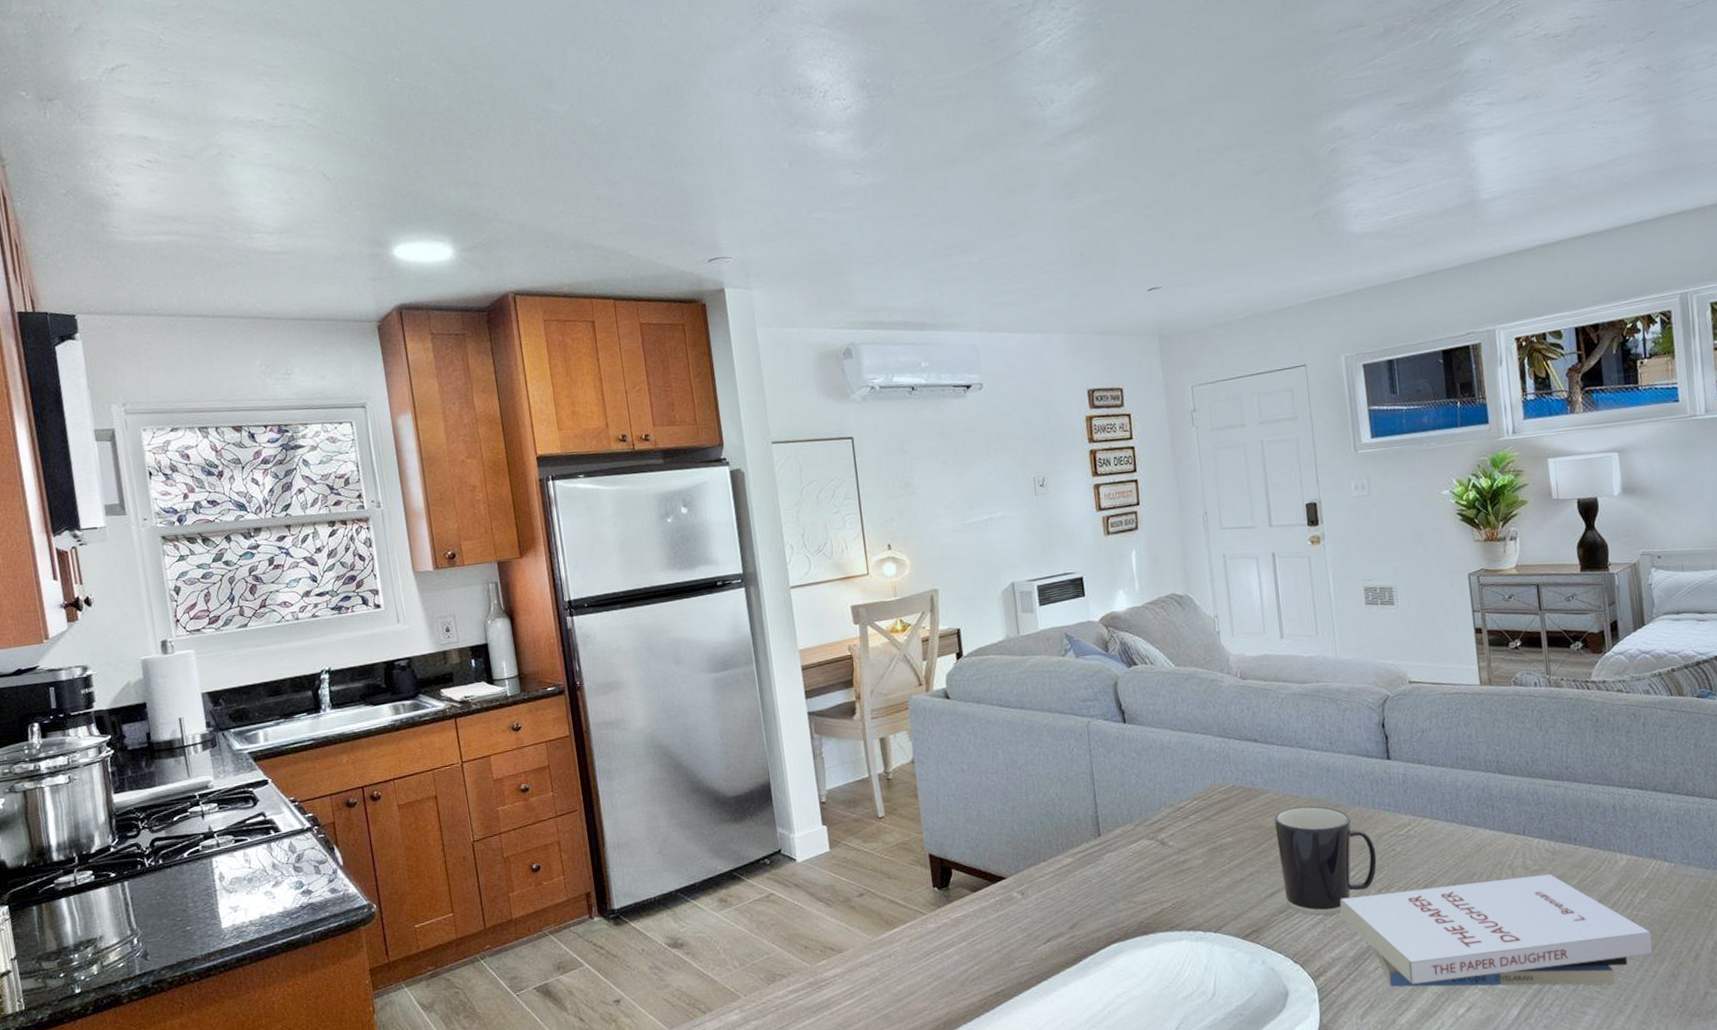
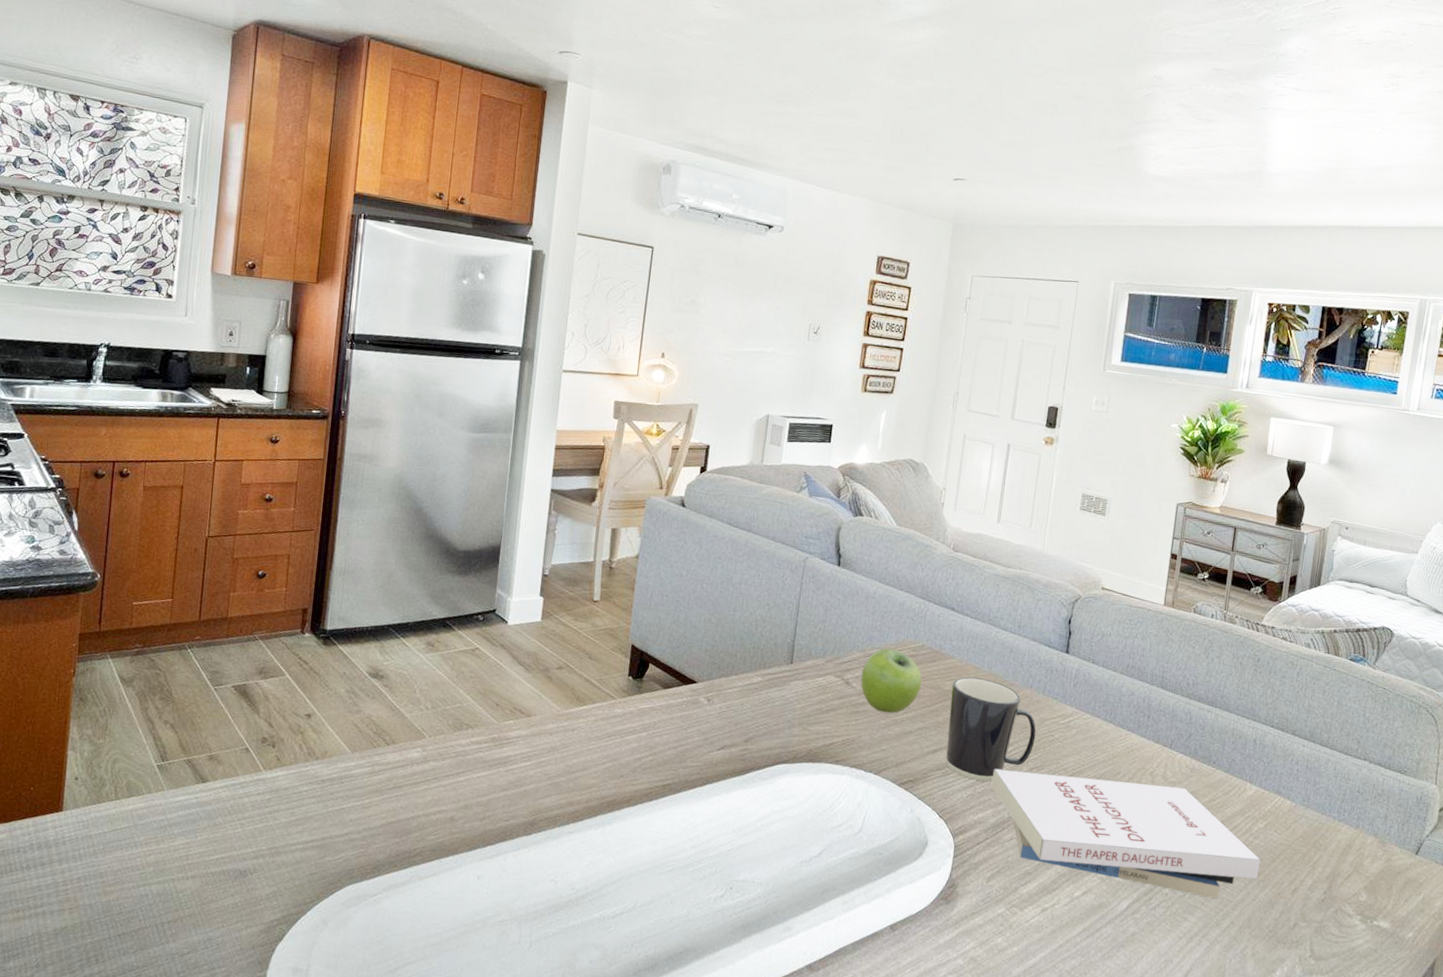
fruit: none [1175,796,1242,865] -> present [860,647,922,713]

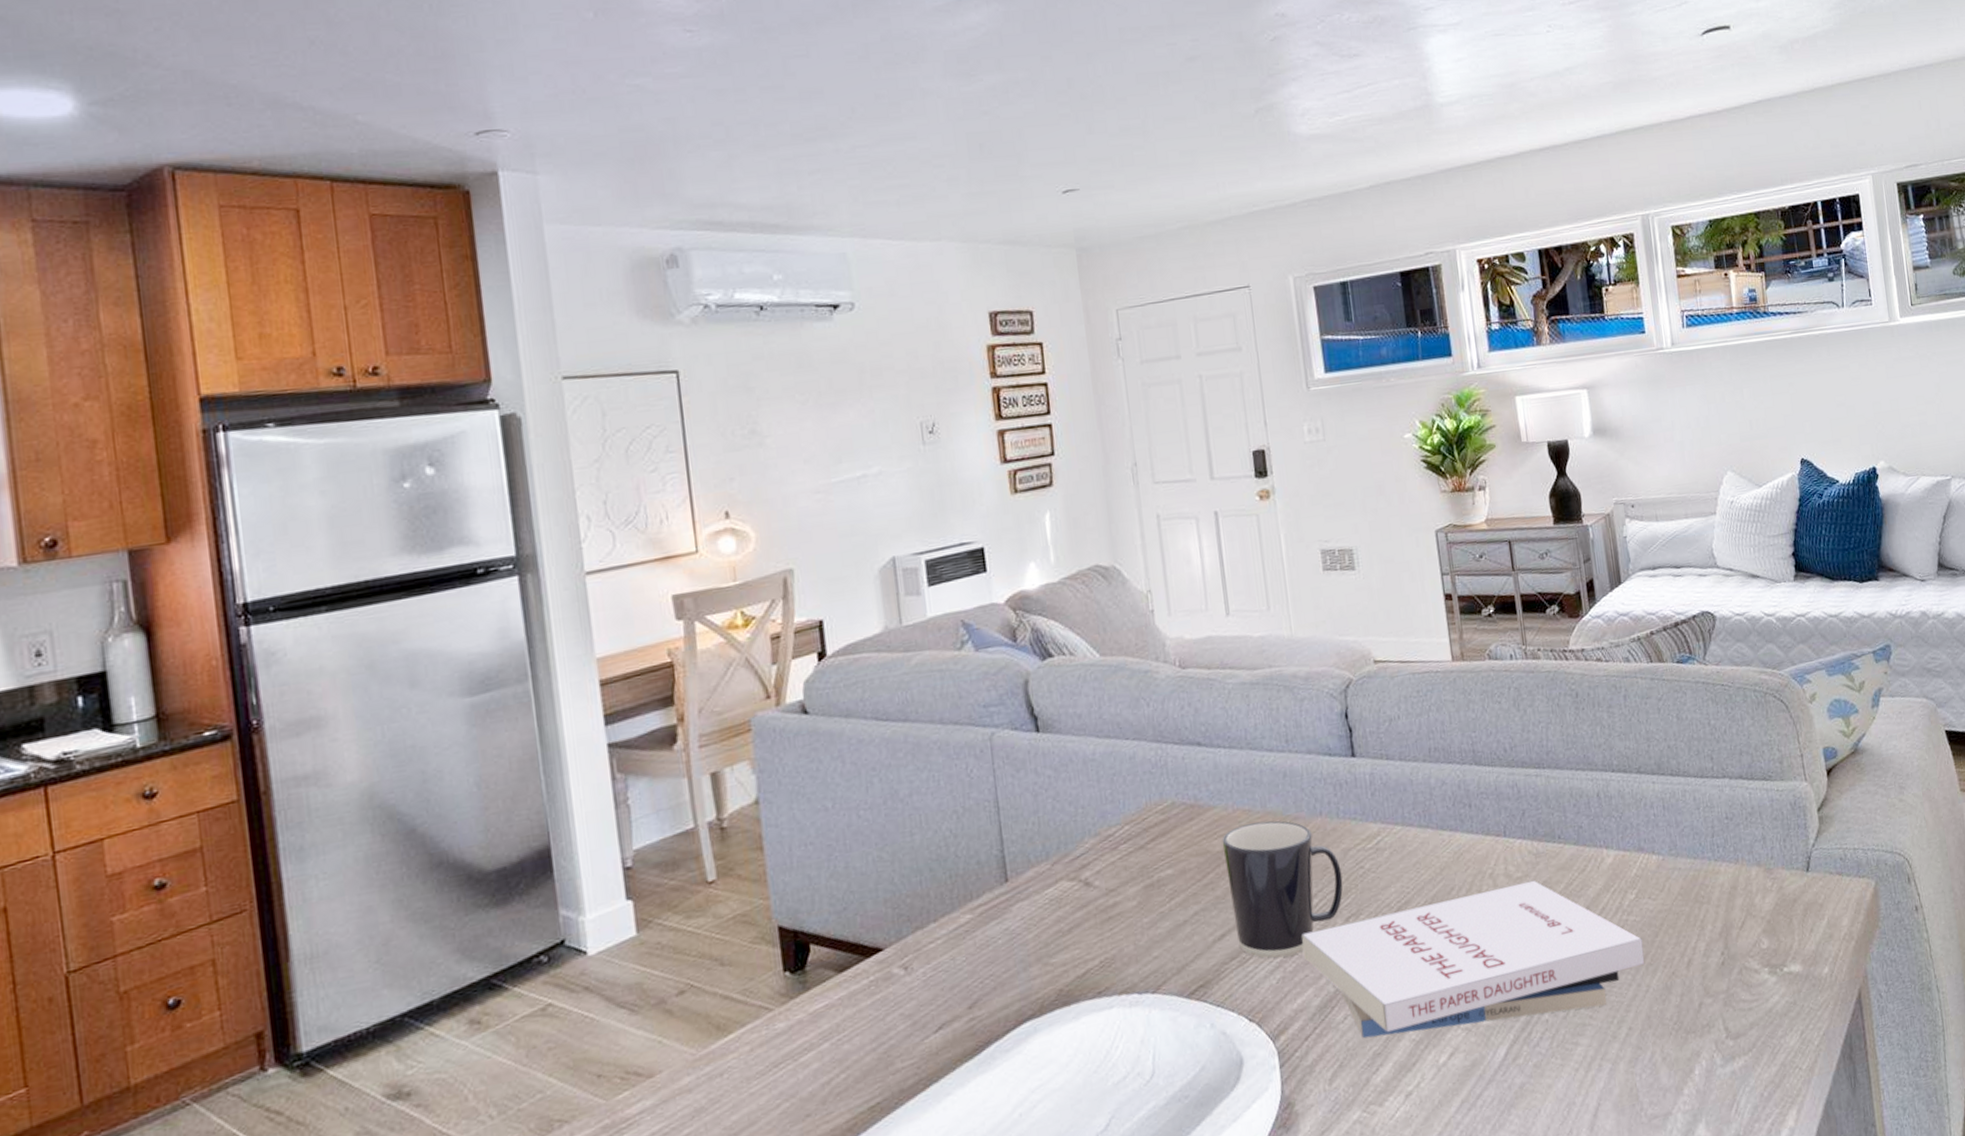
fruit: present [860,647,922,713] -> none [1102,818,1184,908]

